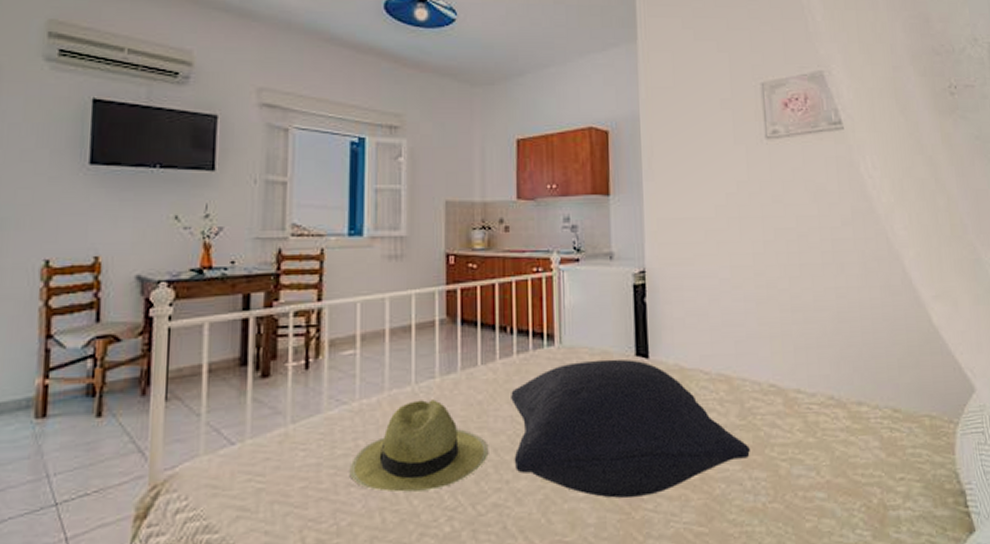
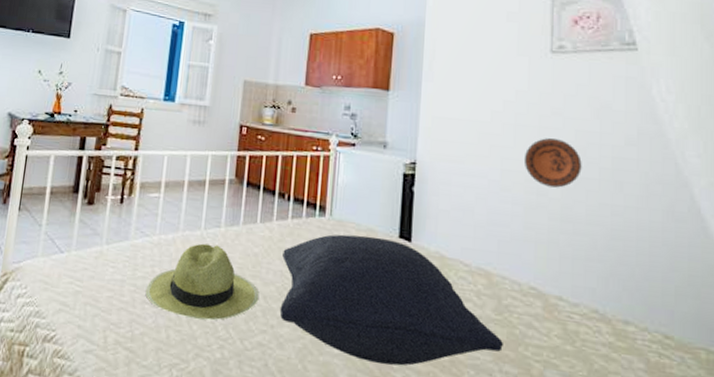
decorative plate: none [751,227,806,278] -> present [523,138,582,188]

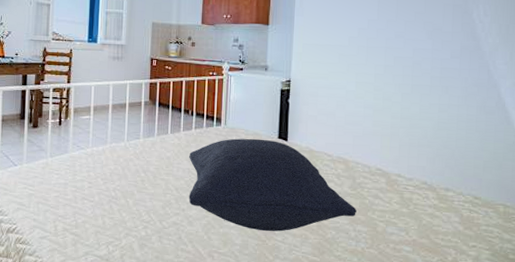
straw hat: present [145,243,259,321] -> none [84,152,172,209]
decorative plate: present [523,138,582,188] -> none [373,56,418,94]

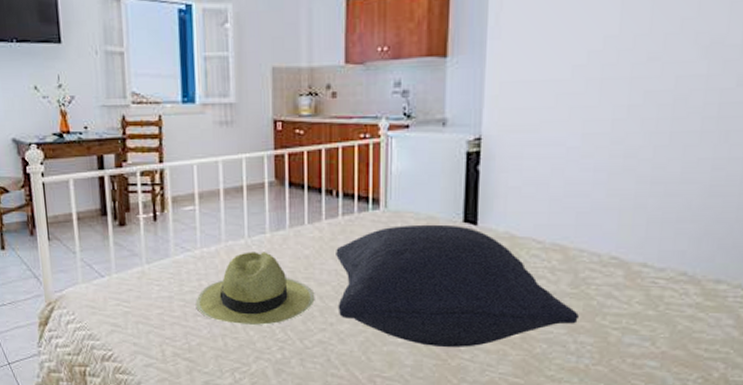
straw hat: none [84,152,172,209] -> present [195,252,315,325]

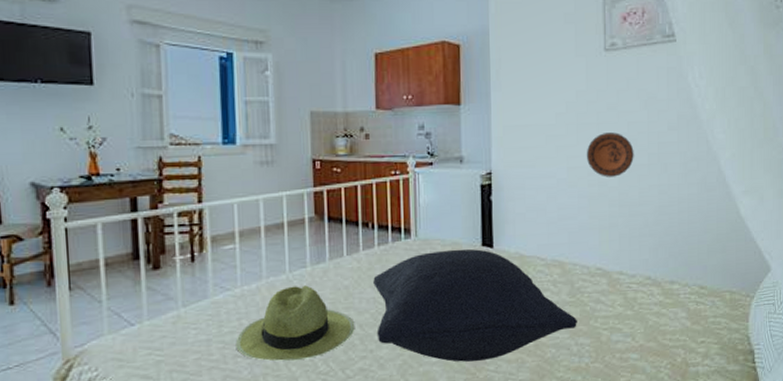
decorative plate: none [610,90,681,147] -> present [586,132,634,177]

